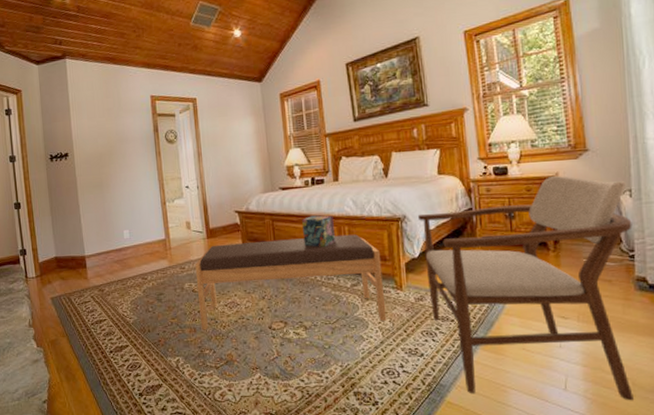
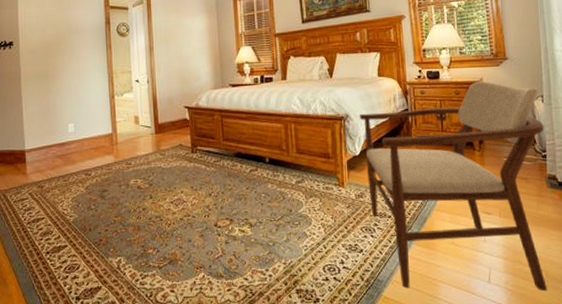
bench: present [195,234,387,330] -> none [142,132,329,229]
decorative box: present [302,215,335,247] -> none [251,112,282,144]

